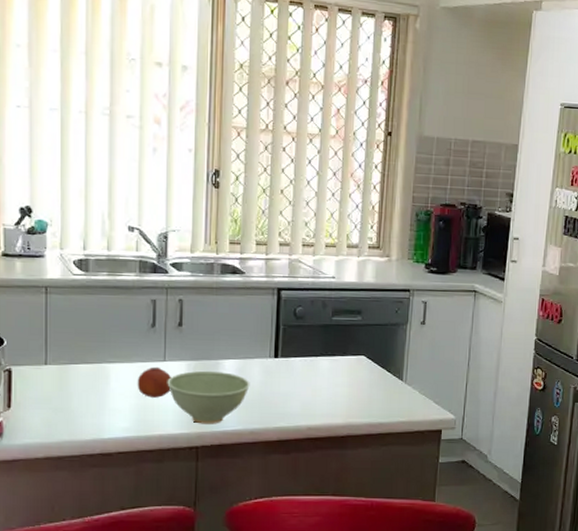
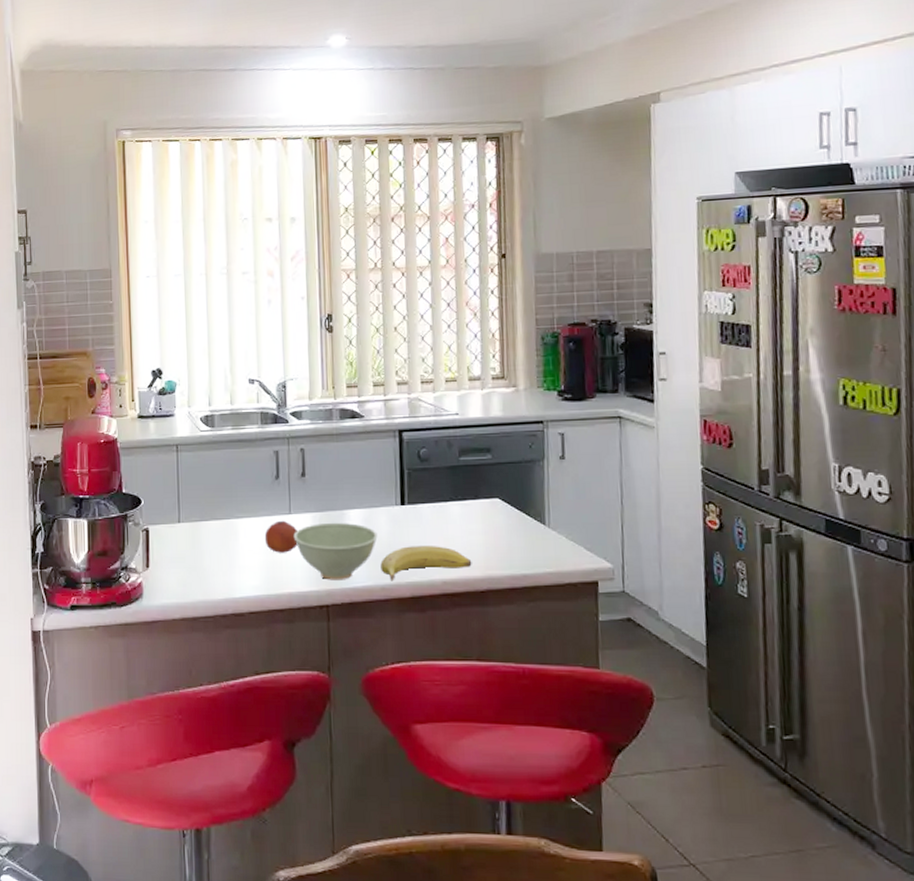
fruit: none [251,395,336,426] -> present [380,546,472,582]

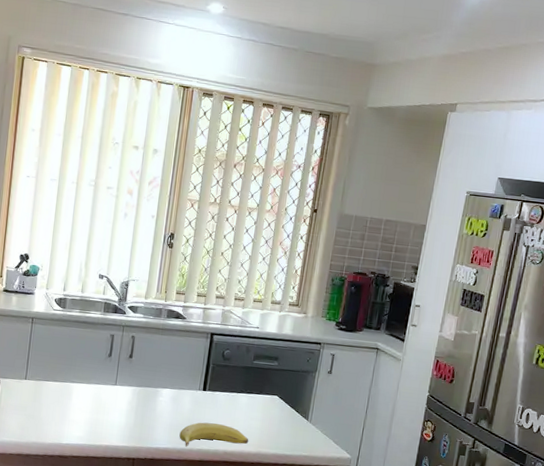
fruit: present [264,520,298,553] -> none [92,389,119,415]
bowl: present [293,522,378,582] -> none [115,395,181,442]

